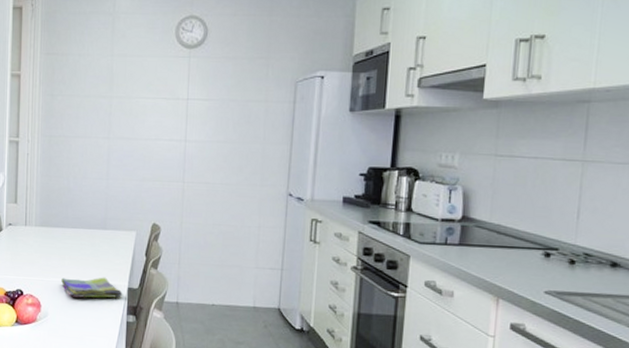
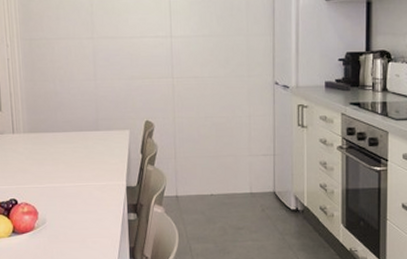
dish towel: present [61,277,123,298] -> none [57,178,122,201]

